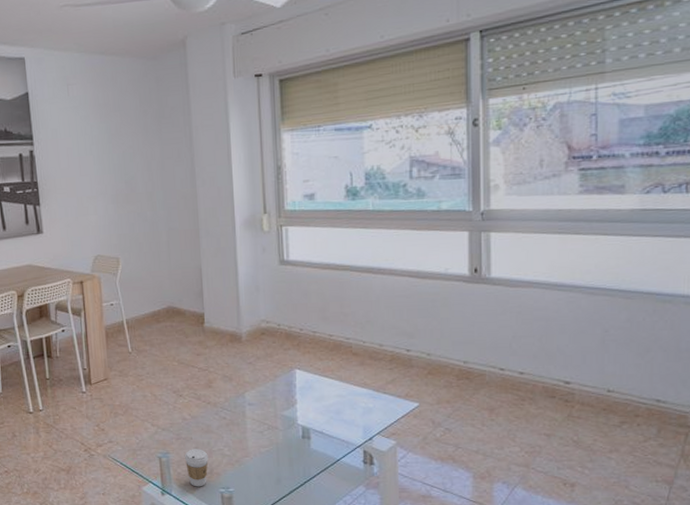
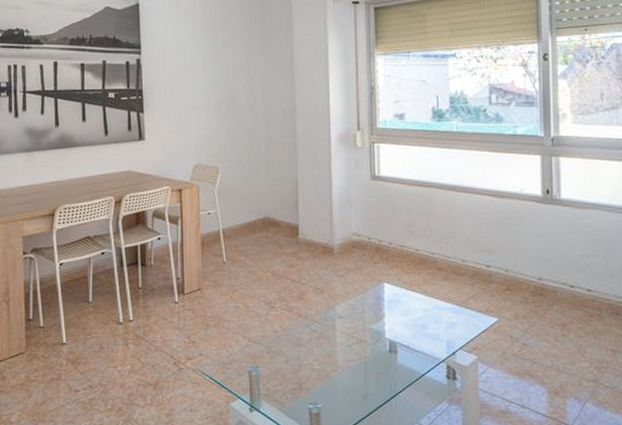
coffee cup: present [185,449,208,487] -> none [275,363,298,403]

